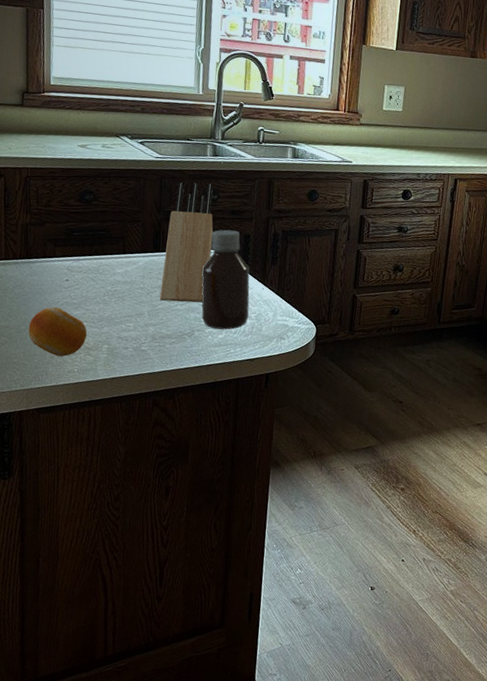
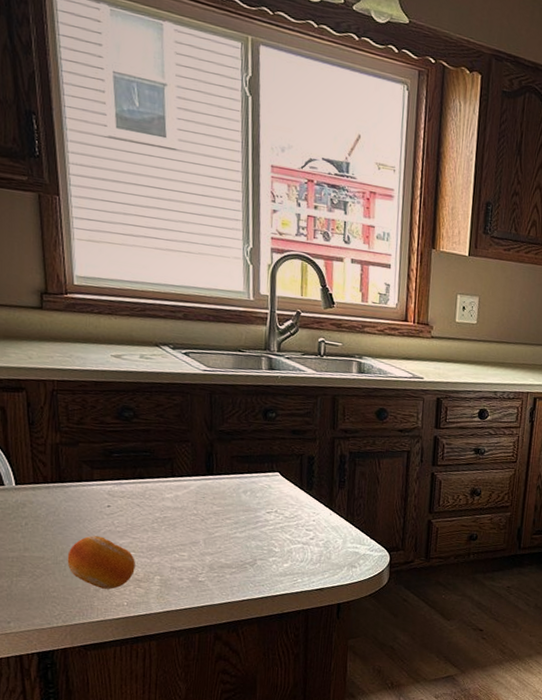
knife block: present [159,182,214,303] -> none [216,398,273,530]
bottle: present [201,229,250,330] -> none [261,450,317,558]

